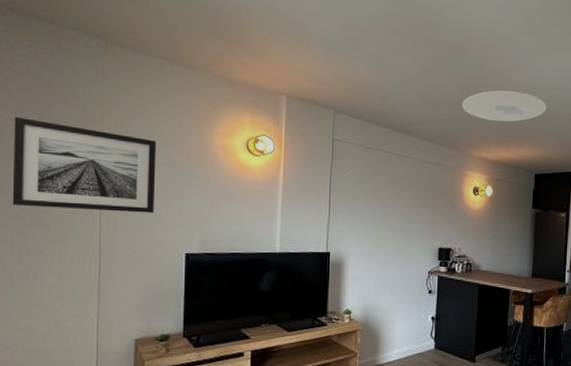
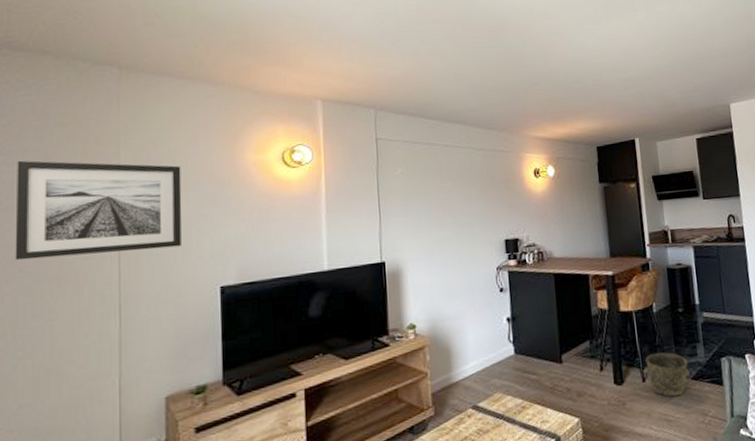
ceiling light: present [462,90,547,122] -> none [510,65,598,98]

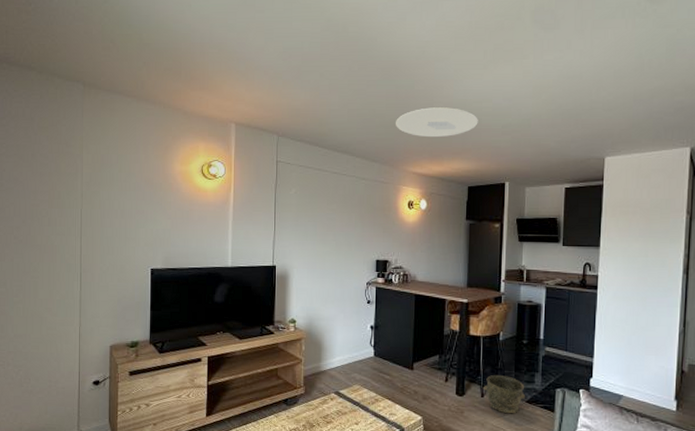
wall art: present [15,160,182,261] -> none [12,154,126,234]
ceiling light: none [510,65,598,98] -> present [396,107,478,138]

